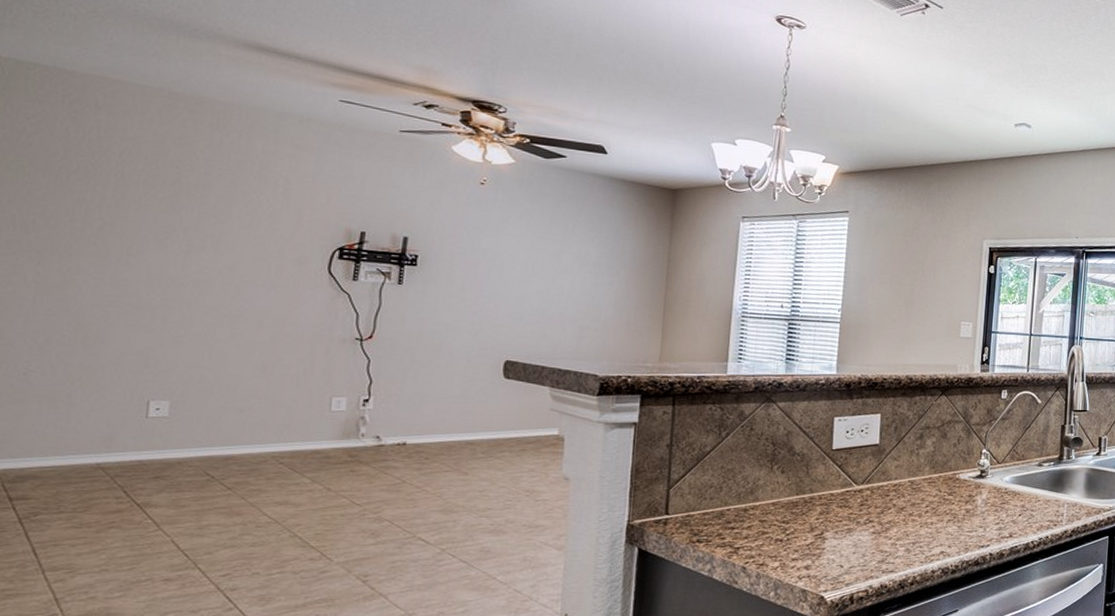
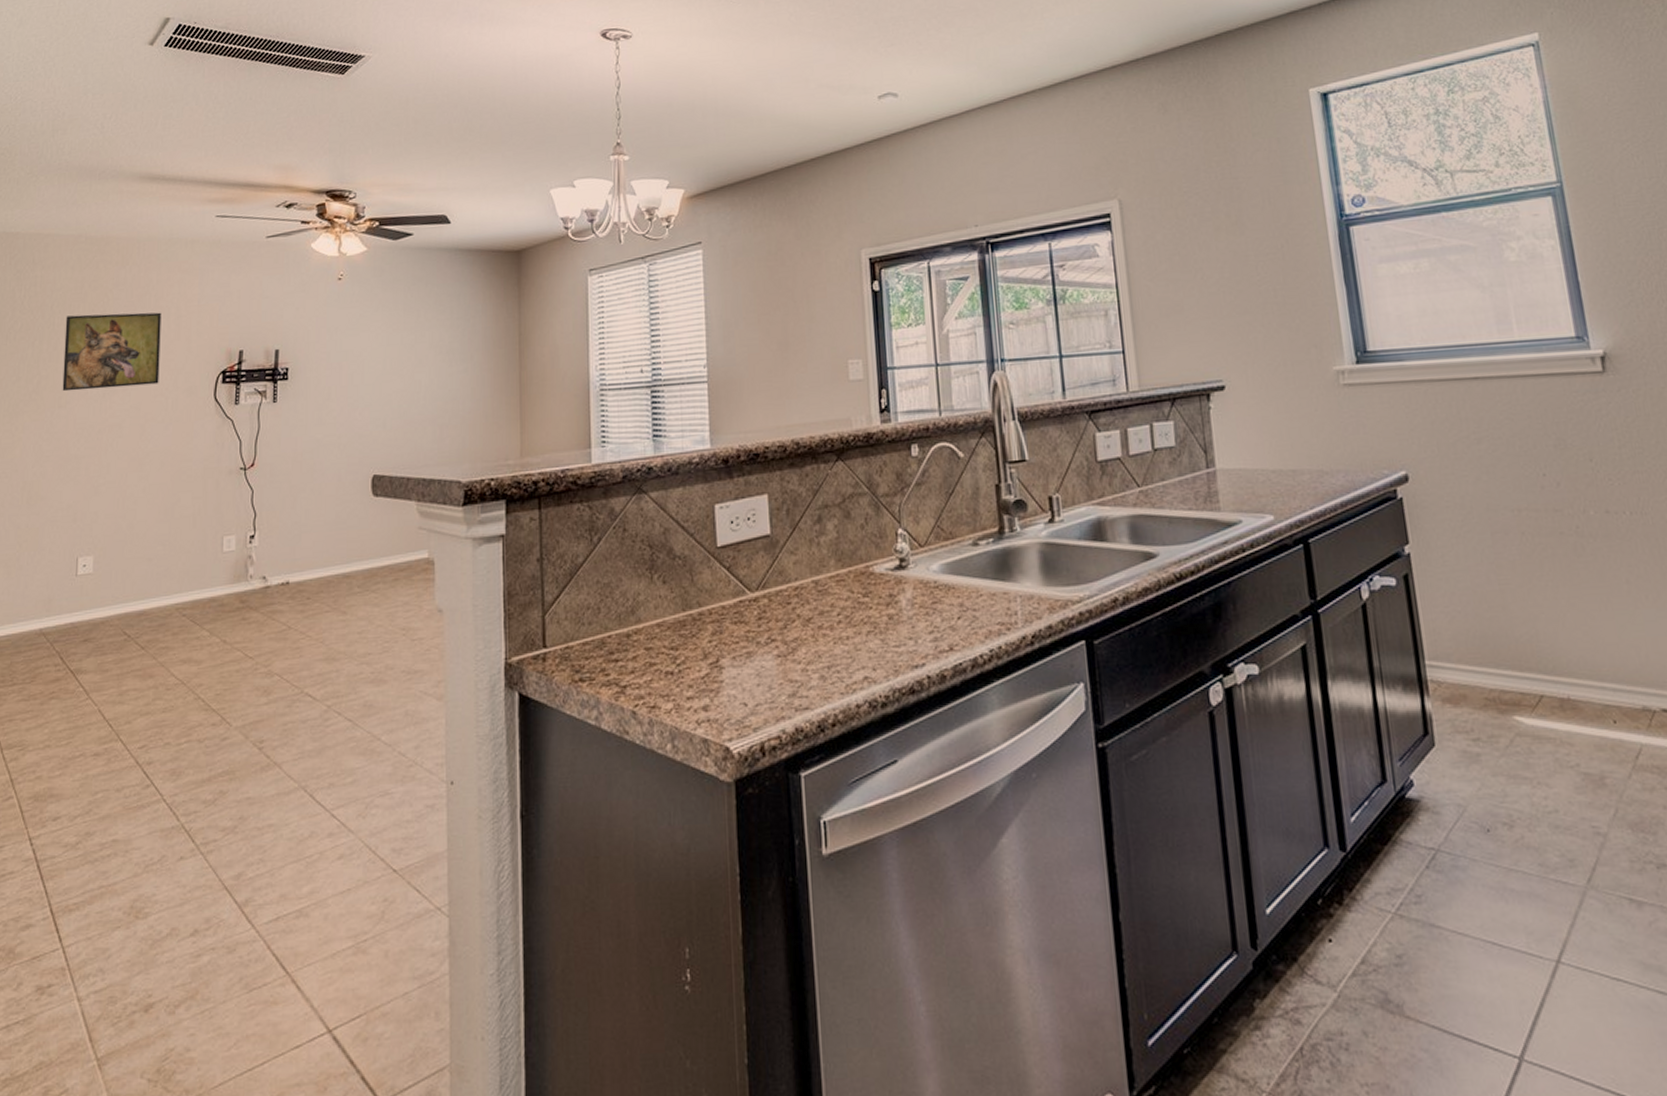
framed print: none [133,167,267,250] -> present [62,312,162,392]

